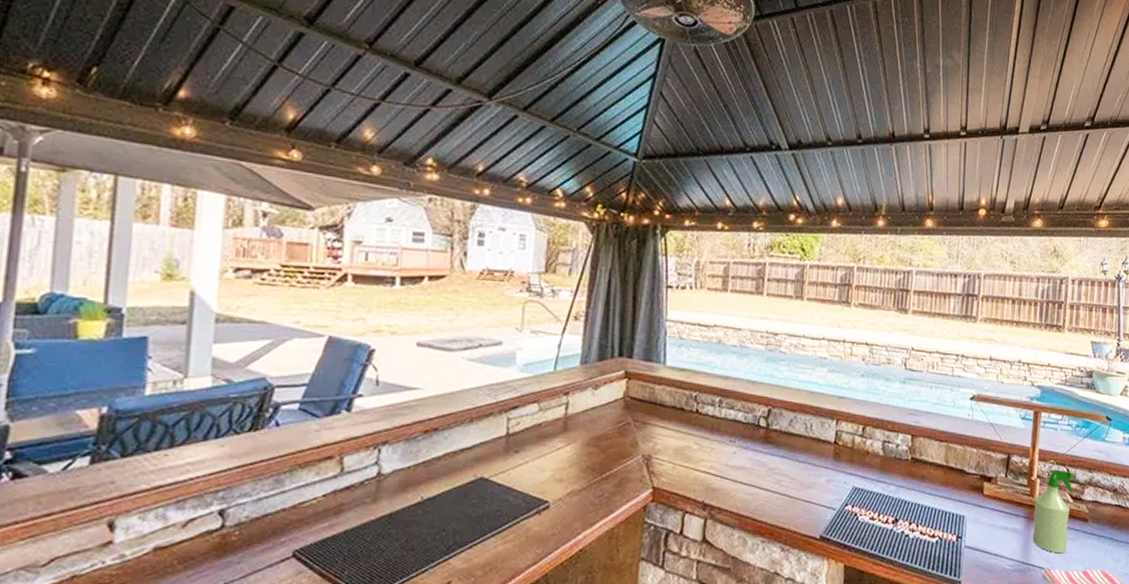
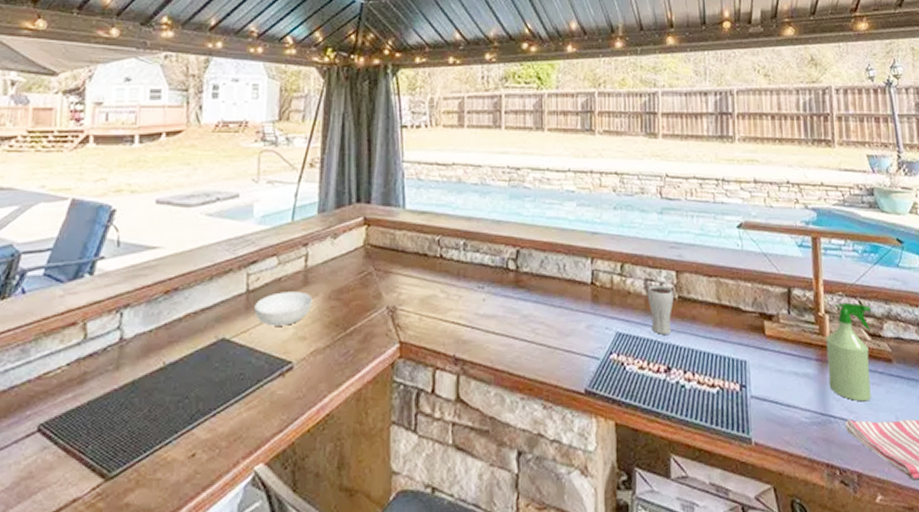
serving bowl: none [513,437,572,468] -> present [254,291,313,326]
drinking glass: none [883,446,907,490] -> present [647,284,674,335]

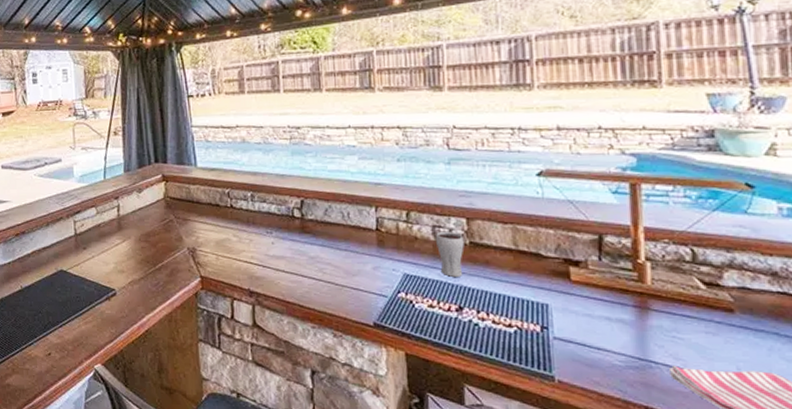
serving bowl: present [254,291,313,326] -> none [82,235,127,262]
spray bottle: present [826,302,871,402] -> none [646,250,706,350]

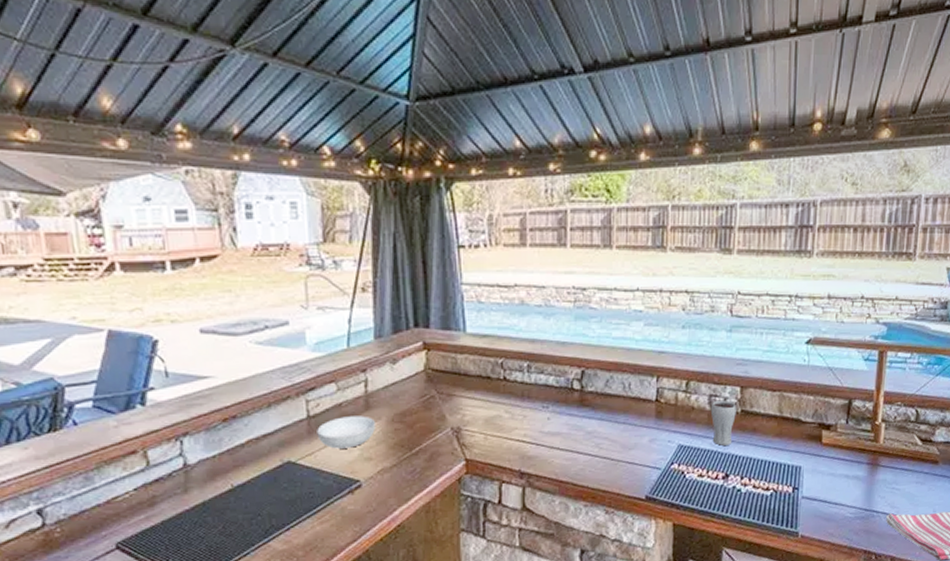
serving bowl: none [82,235,127,262] -> present [317,416,376,449]

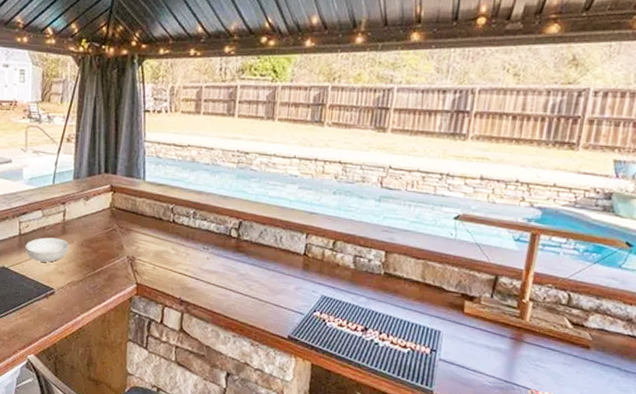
drinking glass: present [710,400,736,446] -> none [354,261,380,302]

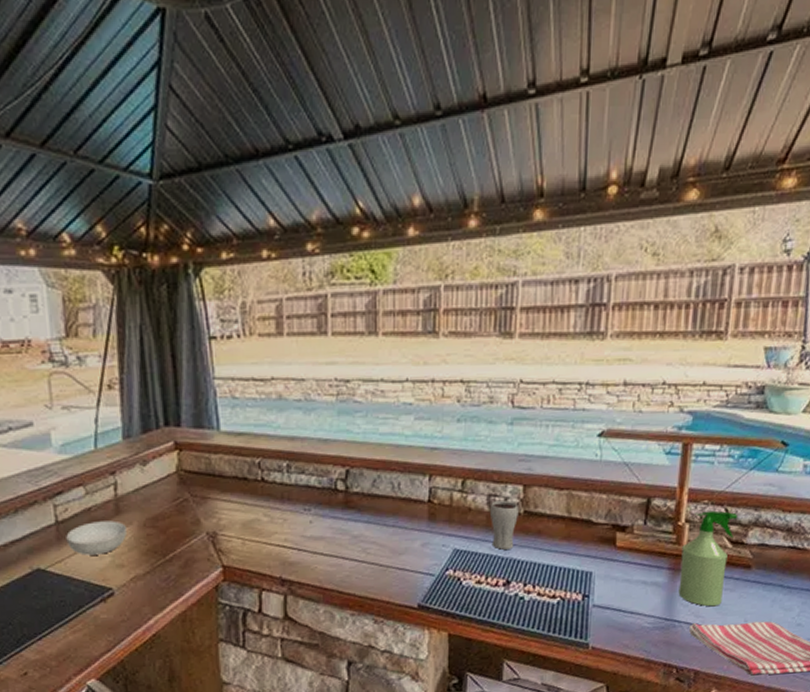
drinking glass: none [354,261,380,302] -> present [489,500,519,550]
spray bottle: none [519,293,579,377] -> present [678,510,737,607]

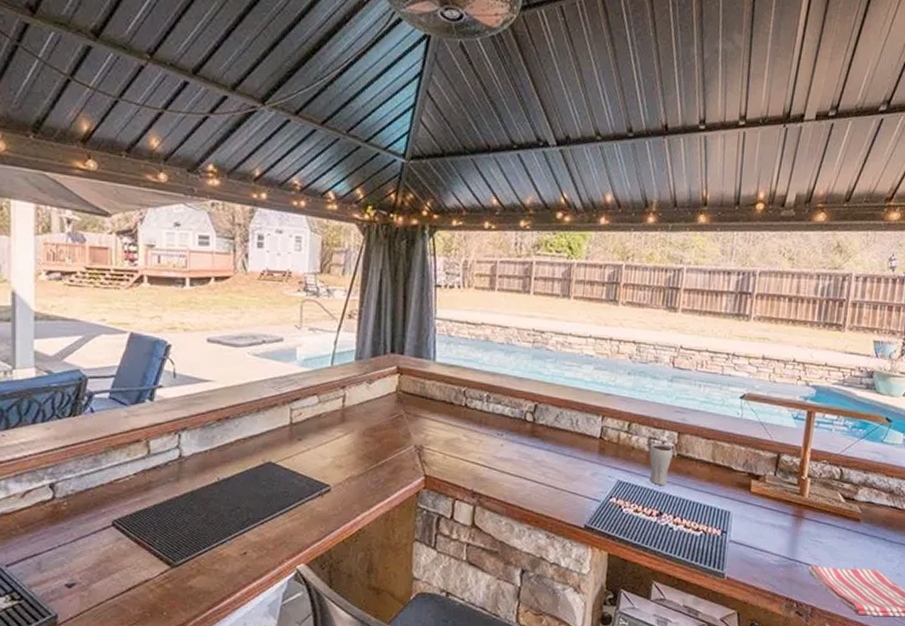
serving bowl: present [66,520,128,556] -> none [297,426,349,455]
spray bottle: present [678,510,737,607] -> none [800,469,850,552]

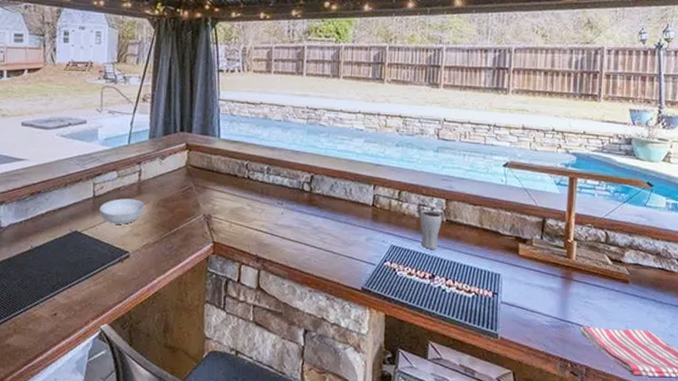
serving bowl: none [297,426,349,455] -> present [99,198,145,224]

